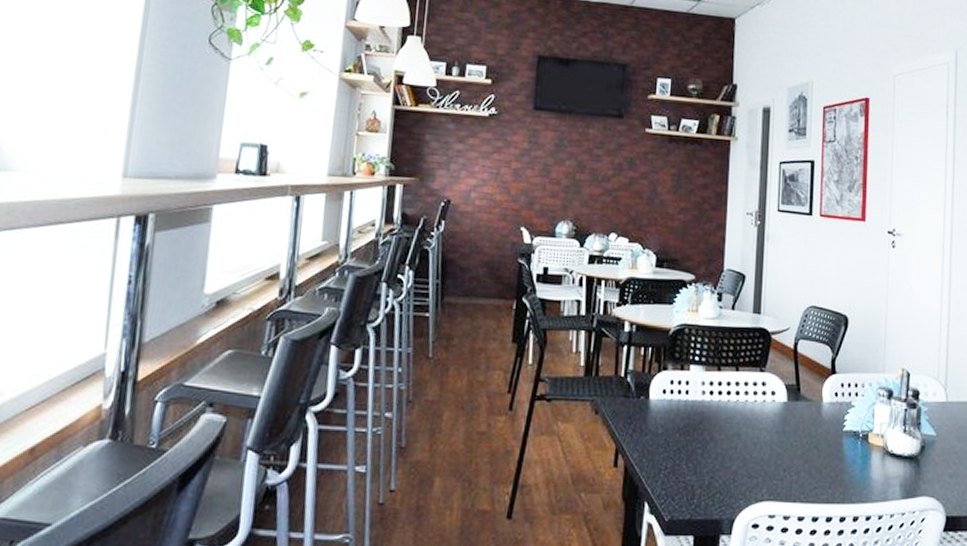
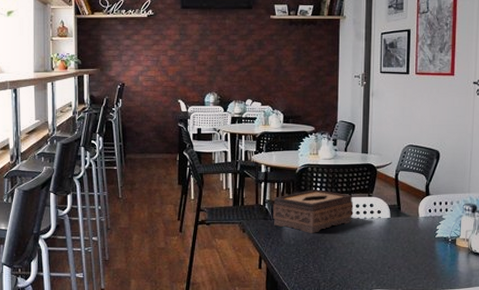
tissue box: none [636,359,742,420] -> present [273,190,354,234]

